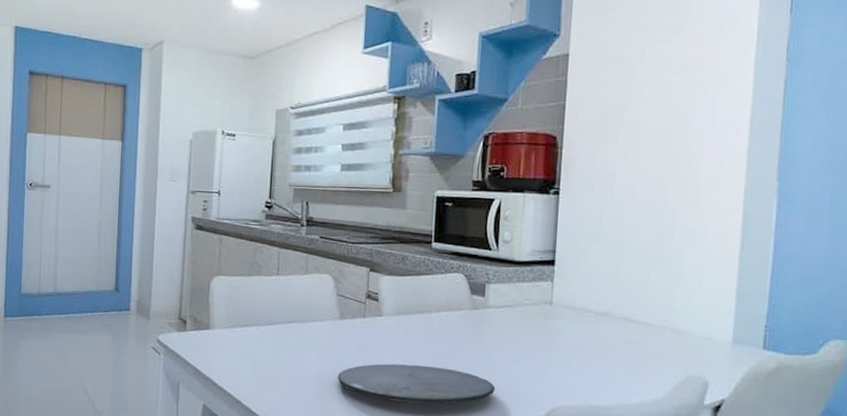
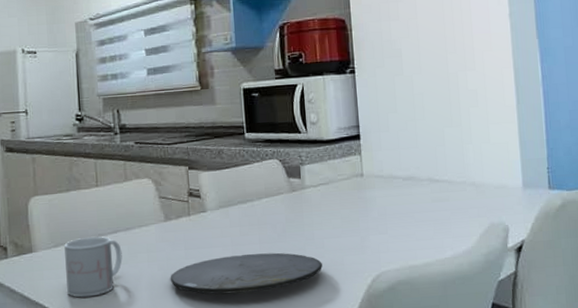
mug: none [237,323,294,381] -> present [64,236,123,298]

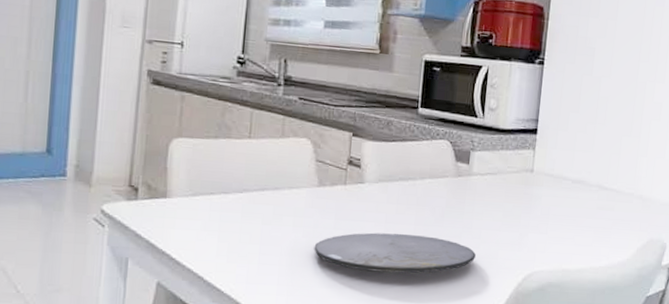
mug: present [64,236,123,298] -> none [199,190,267,254]

